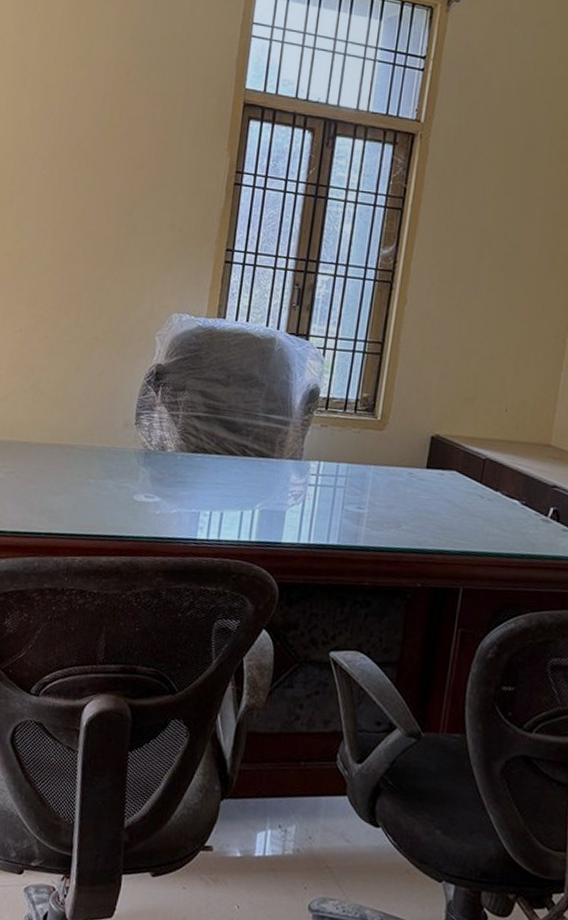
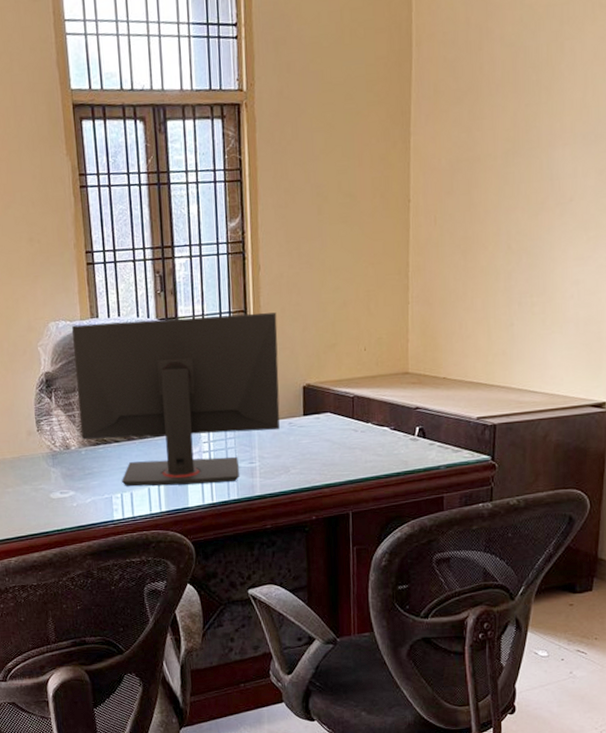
computer monitor: none [180,321,416,525] -> present [72,312,280,486]

